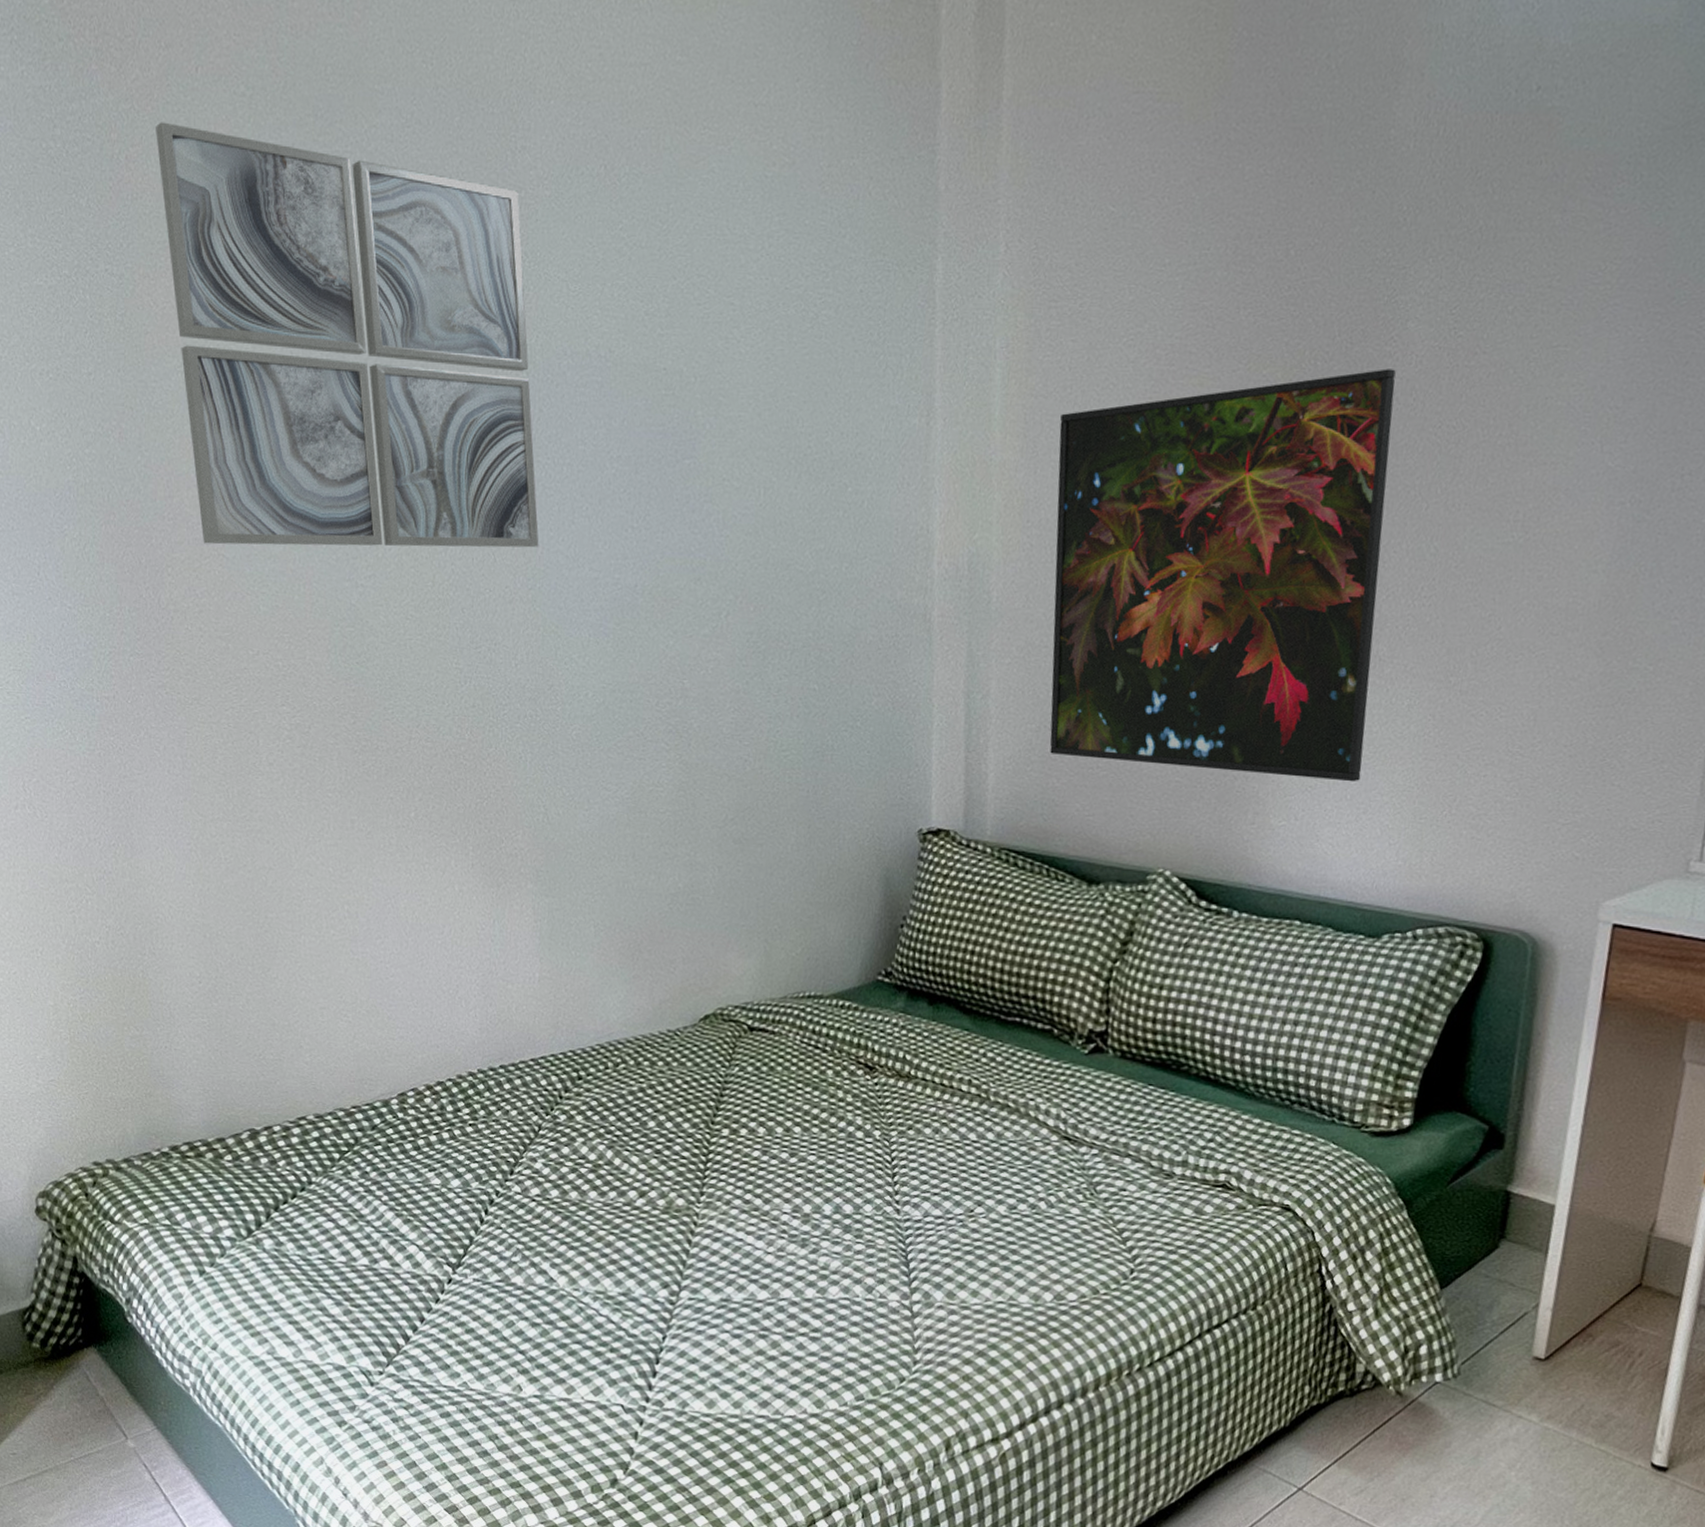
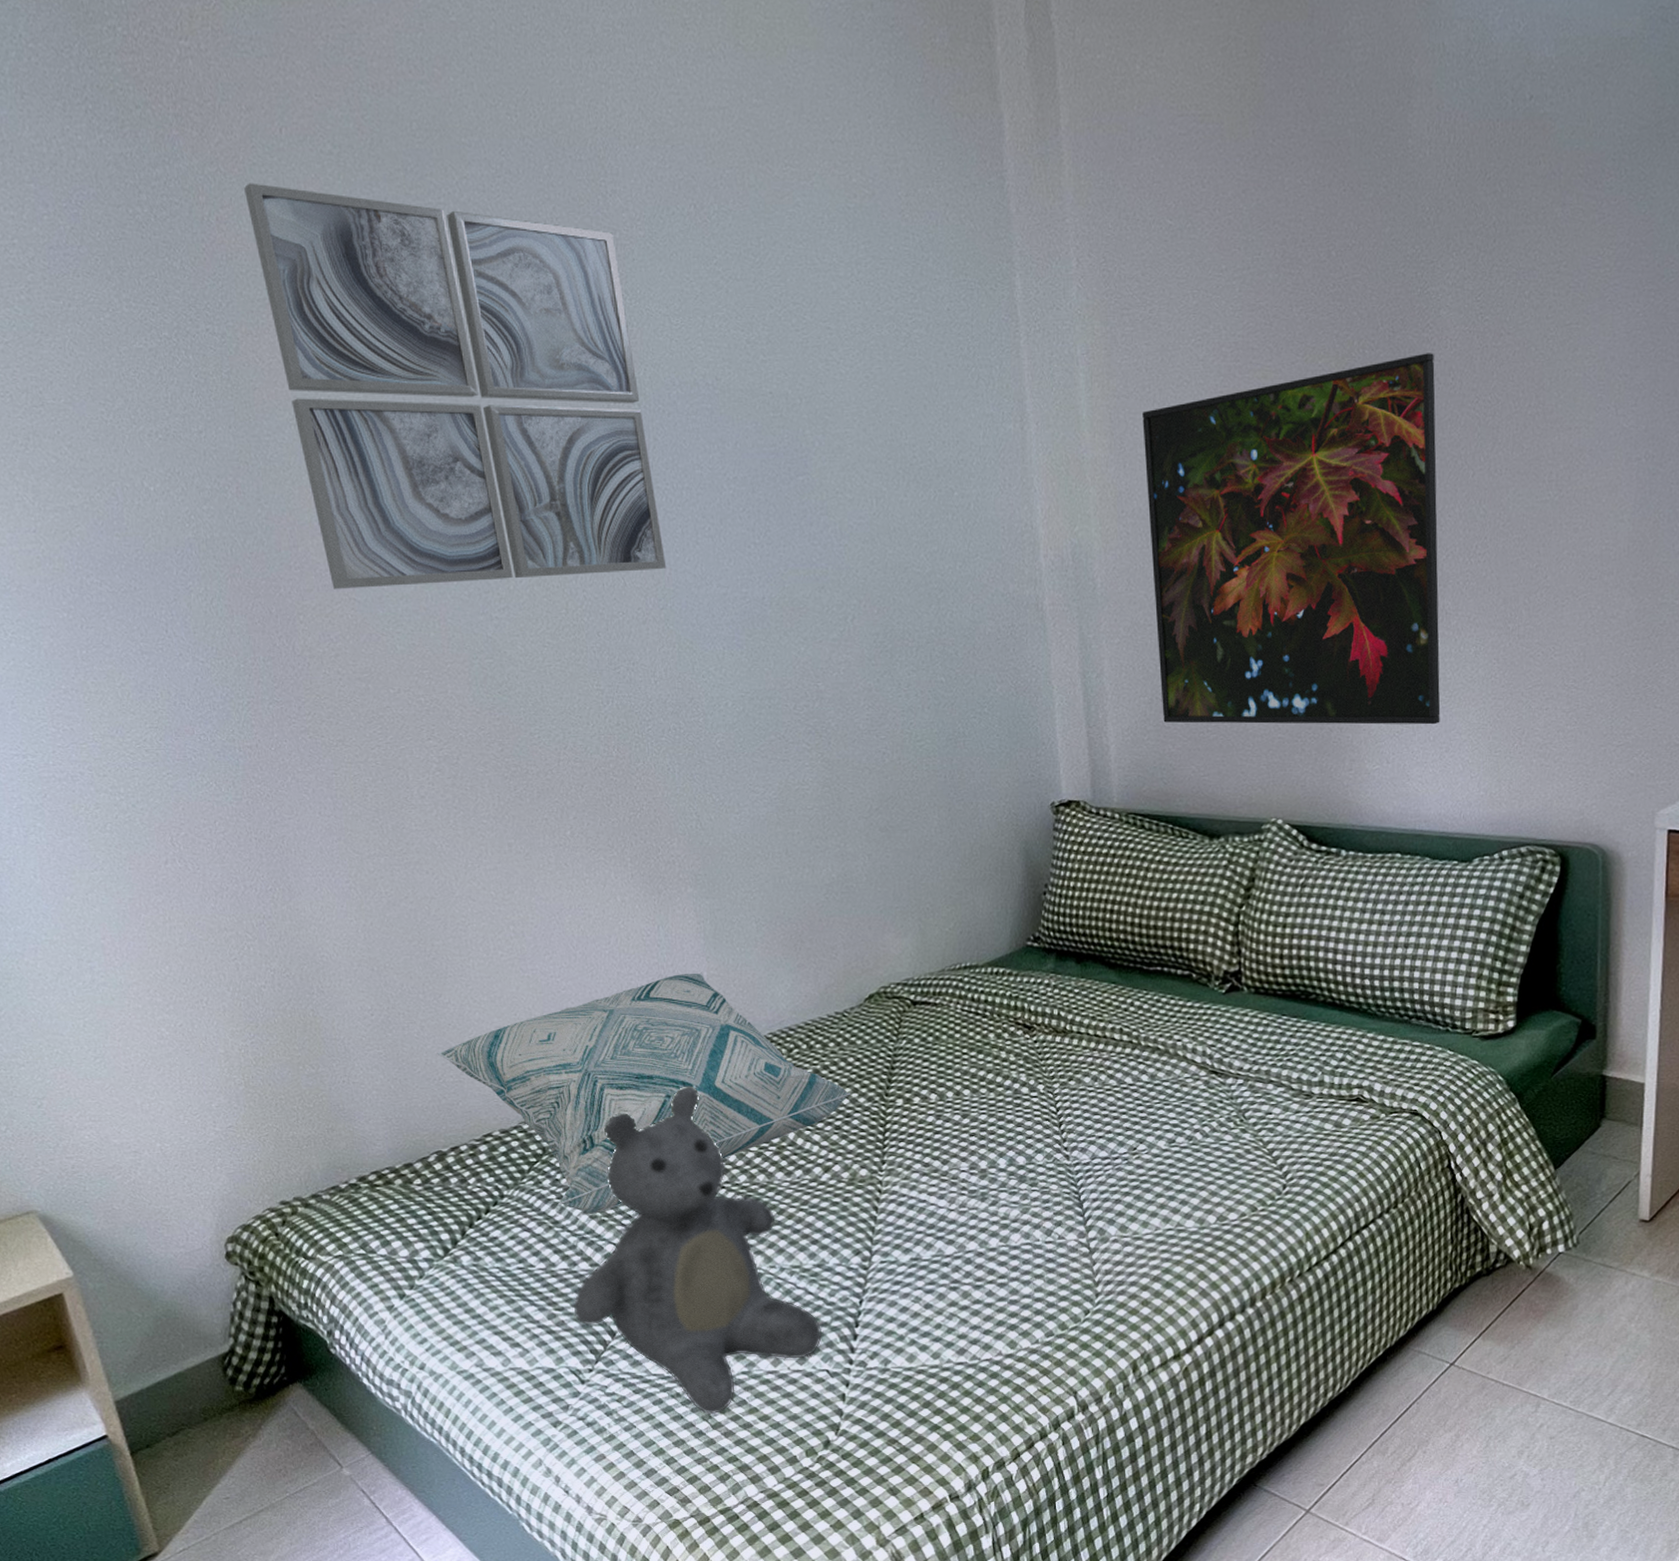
decorative pillow: none [260,972,676,1212] -> present [437,972,851,1214]
teddy bear: none [370,1090,621,1436] -> present [573,1086,823,1415]

